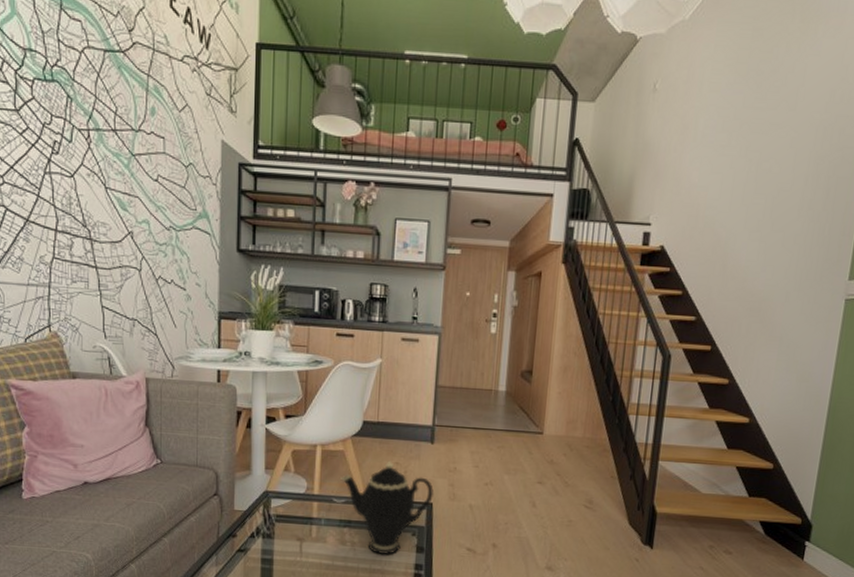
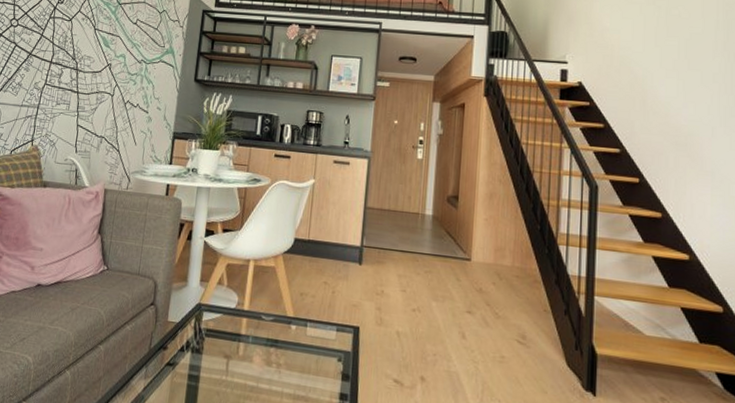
teapot: present [340,460,435,554] -> none [270,279,362,380]

